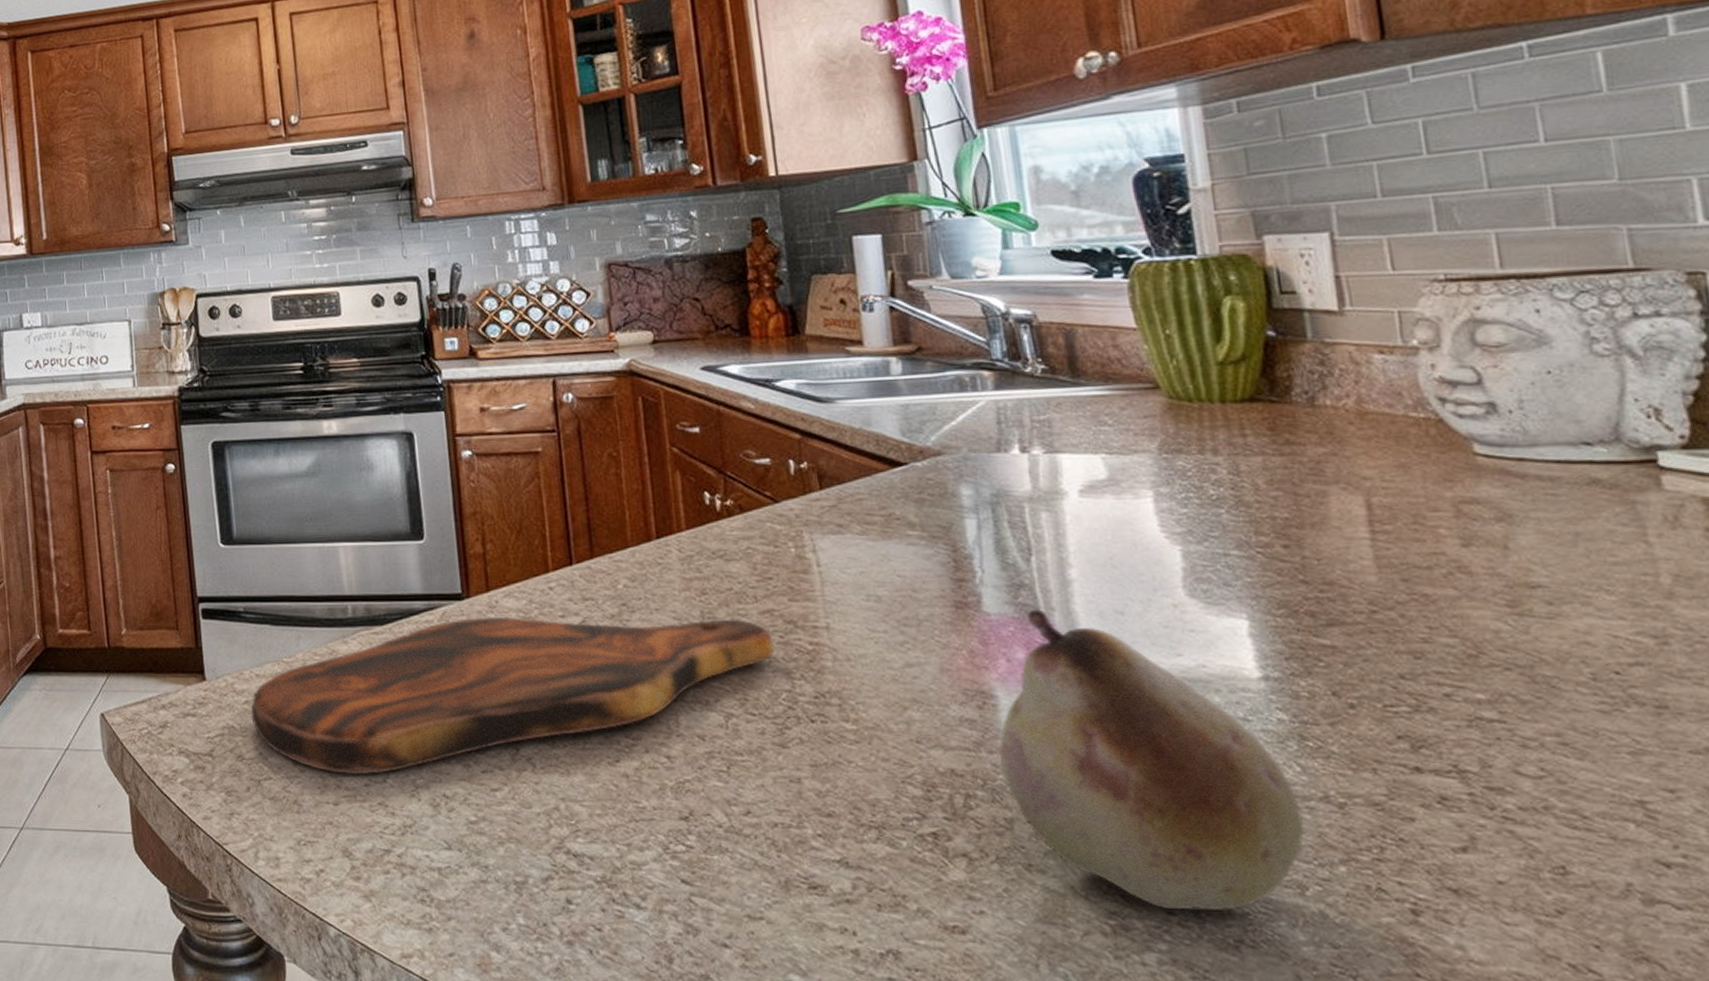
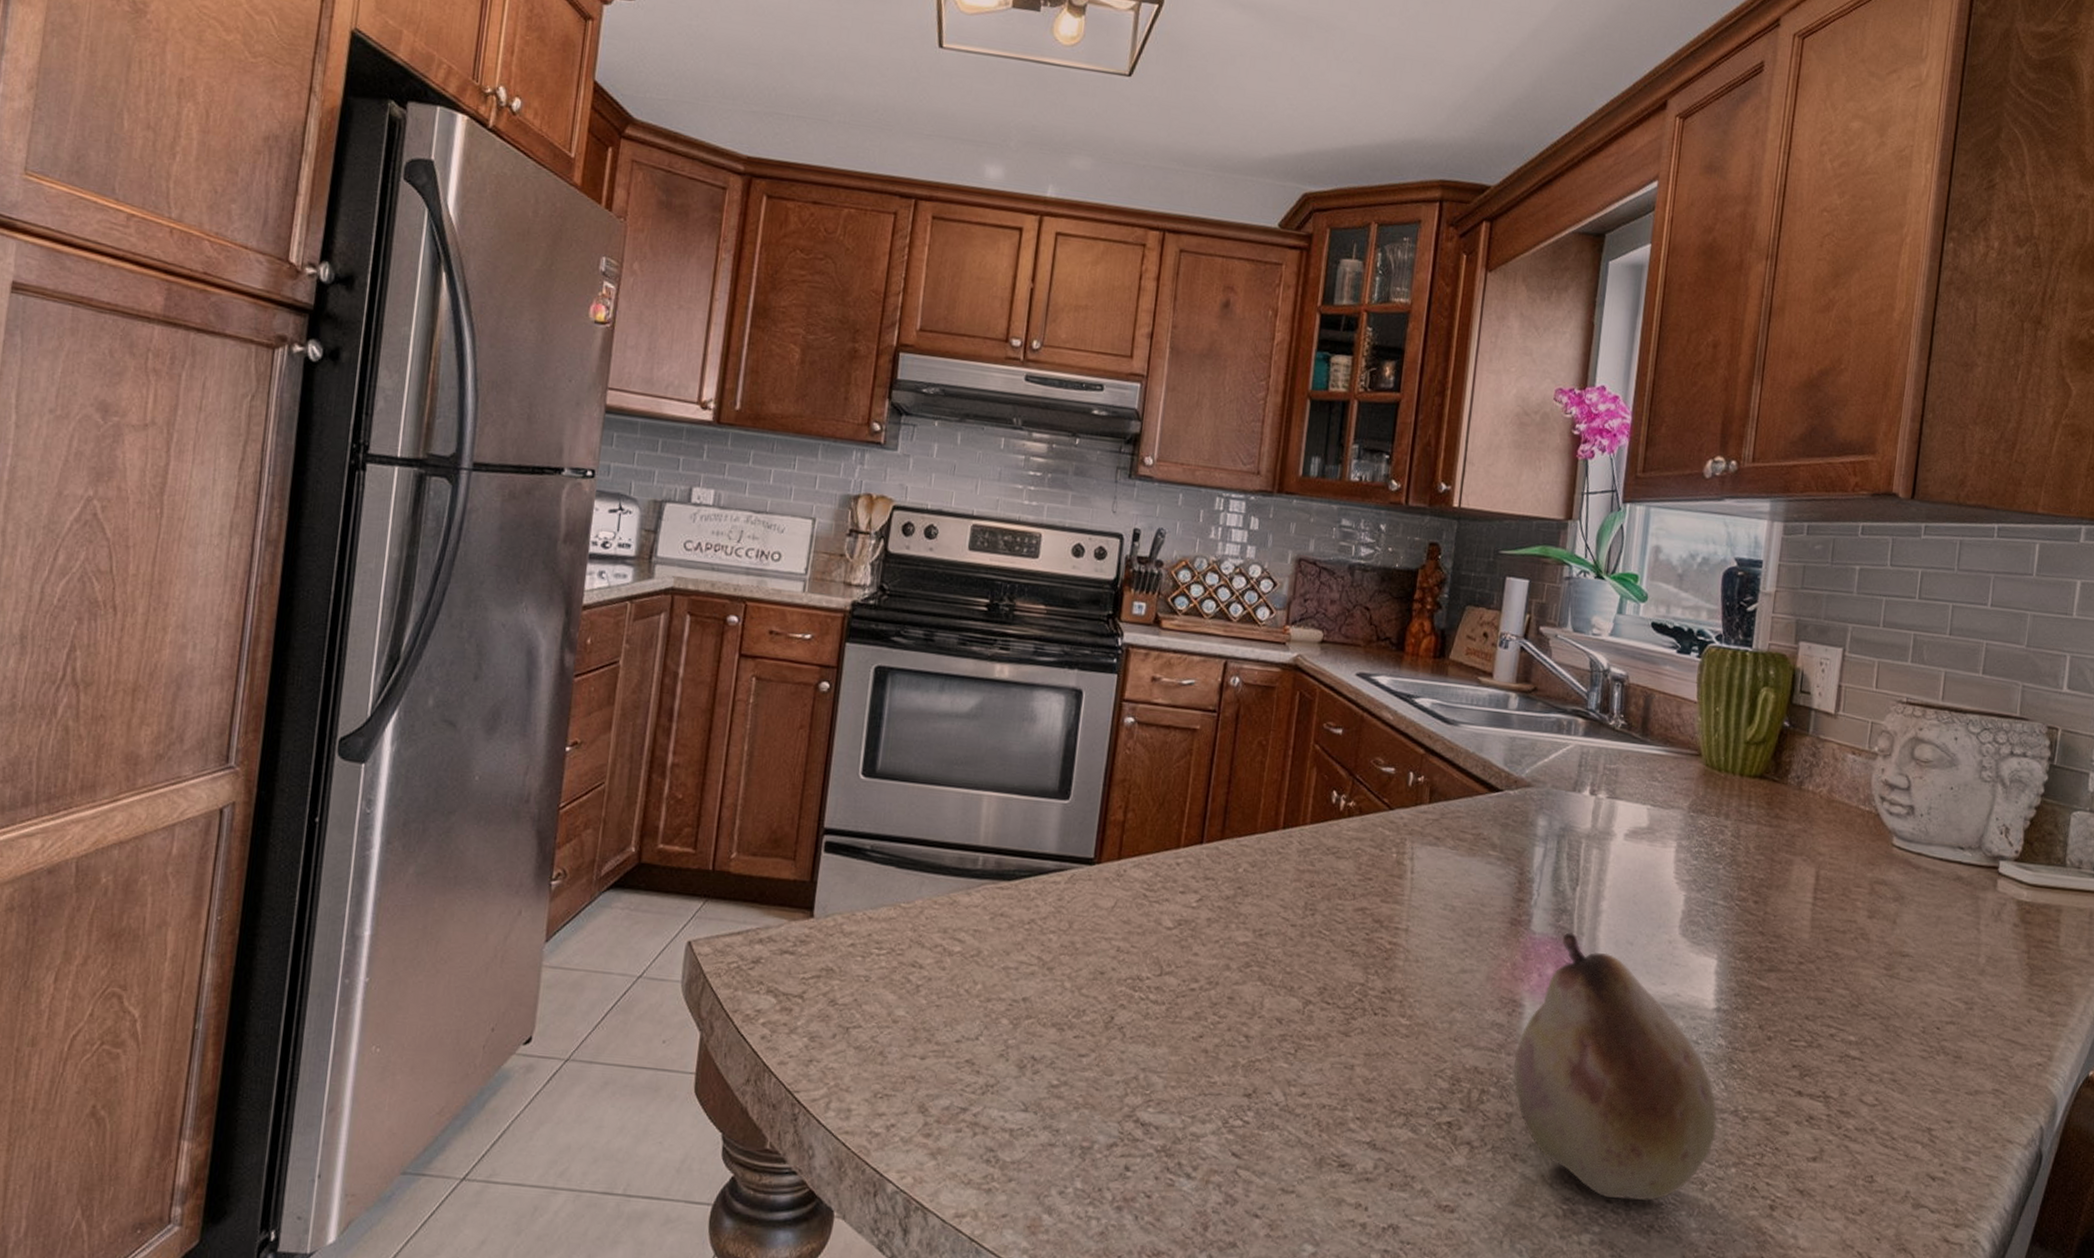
cutting board: present [251,617,775,775] -> none [853,883,1360,1031]

